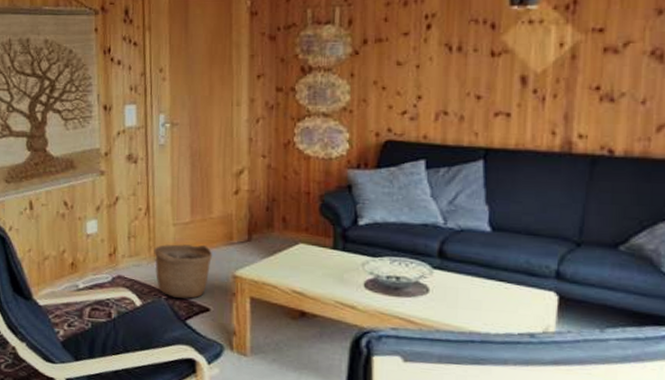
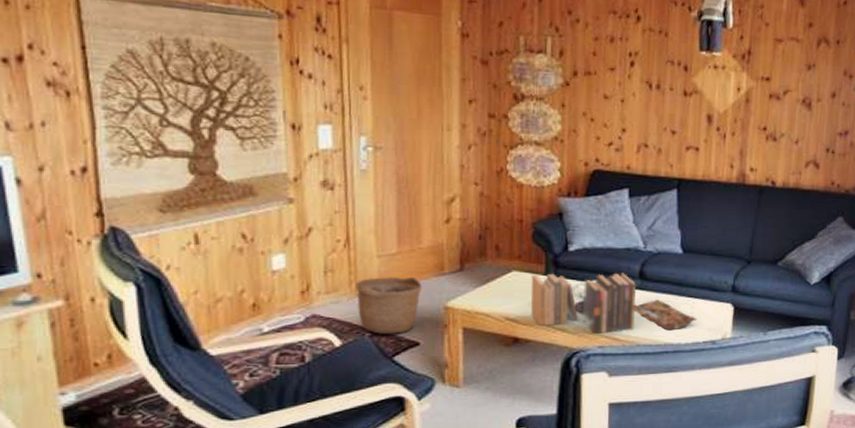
books: none [318,247,370,302] -> present [531,273,579,326]
books: none [374,250,435,316] -> present [583,273,636,335]
magazine: none [432,281,511,318] -> present [633,299,698,331]

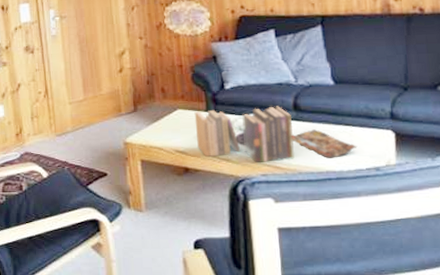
basket: present [355,276,422,334] -> none [55,118,105,167]

